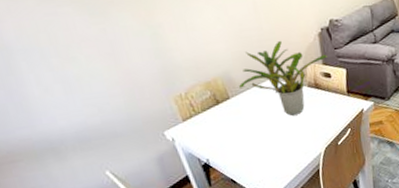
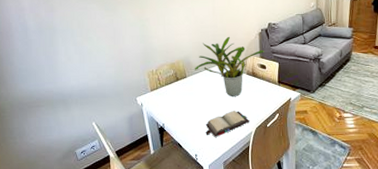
hardback book: none [263,130,318,165] -> present [205,110,250,137]

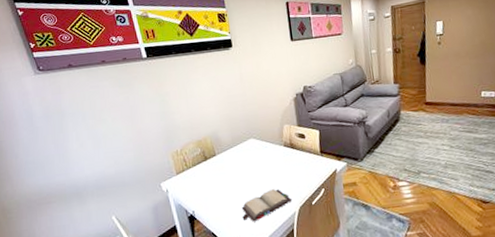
potted plant: present [194,36,264,96] -> none [223,104,302,173]

